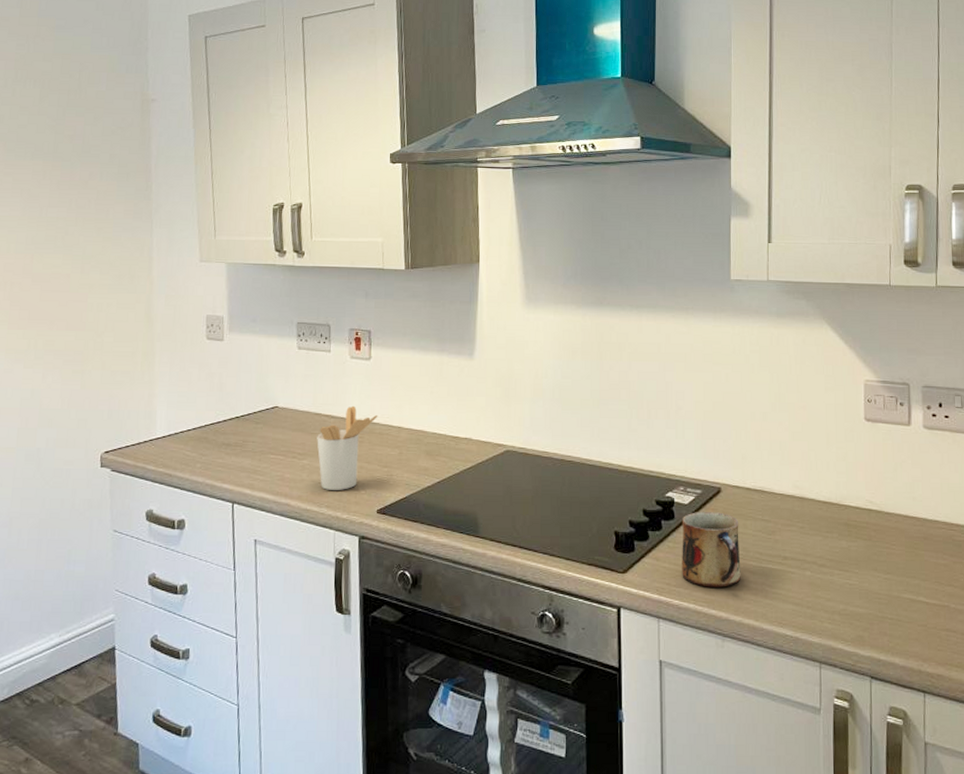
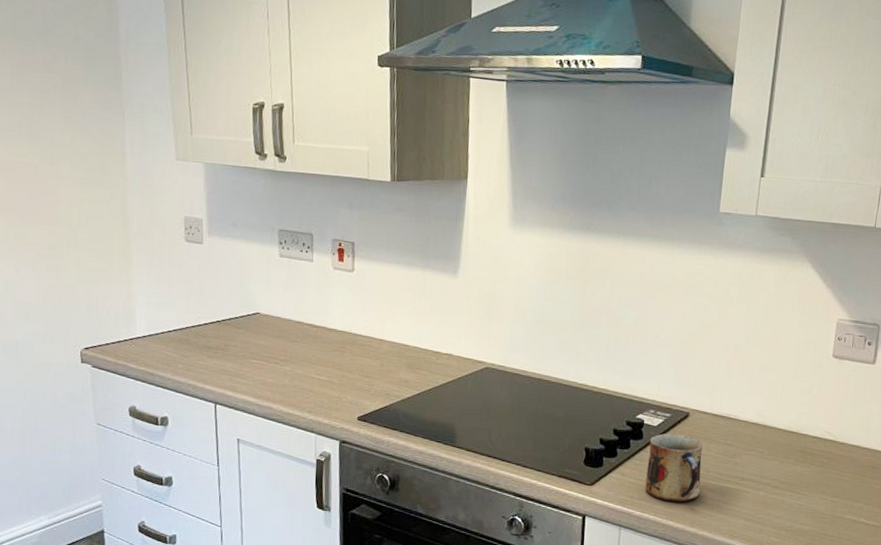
utensil holder: present [317,405,378,490] -> none [299,316,360,397]

